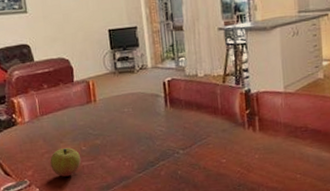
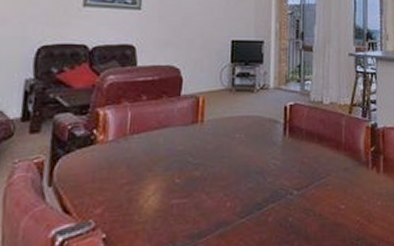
apple: present [50,148,81,177] -> none [129,179,171,219]

